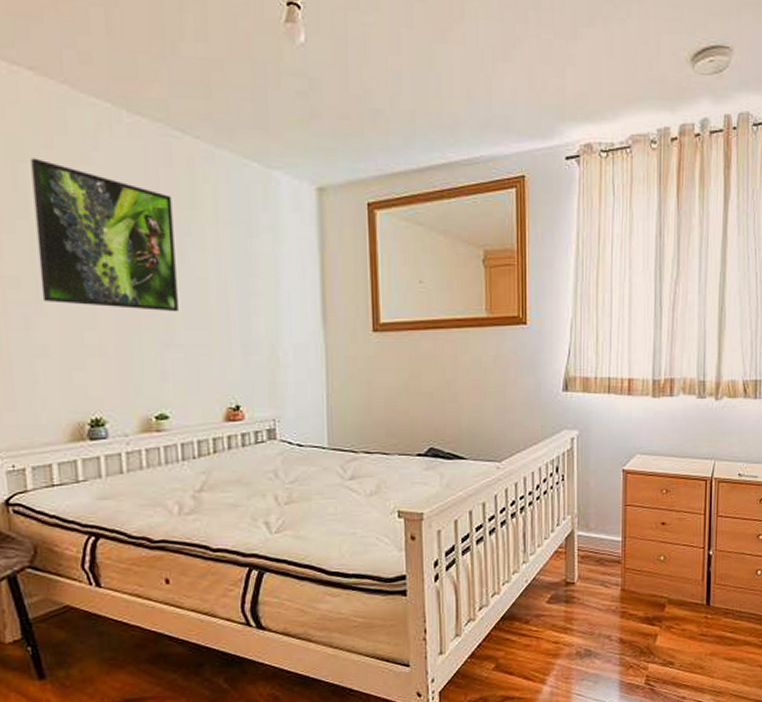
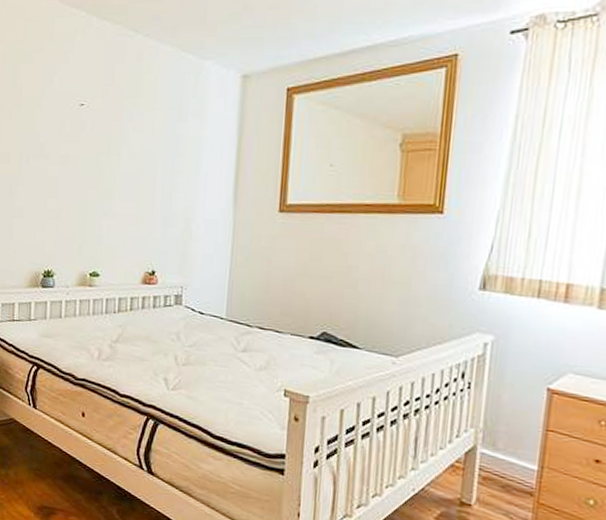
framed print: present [30,158,178,312] -> none [23,60,122,186]

